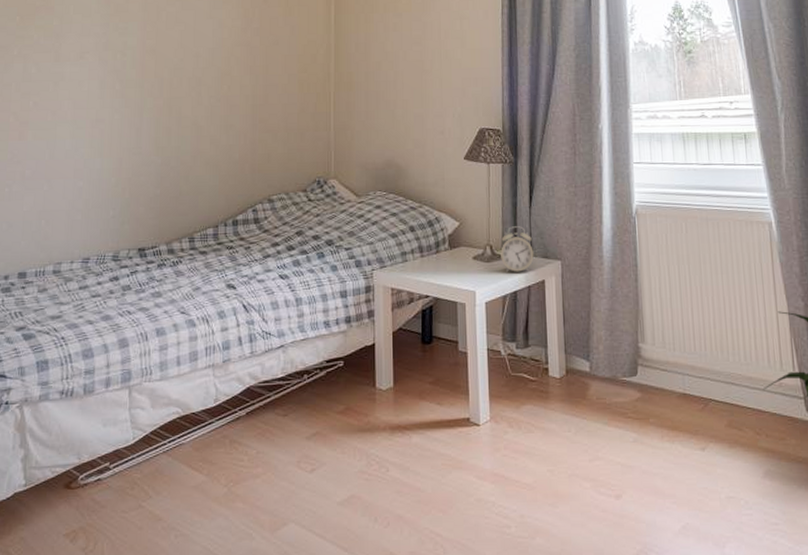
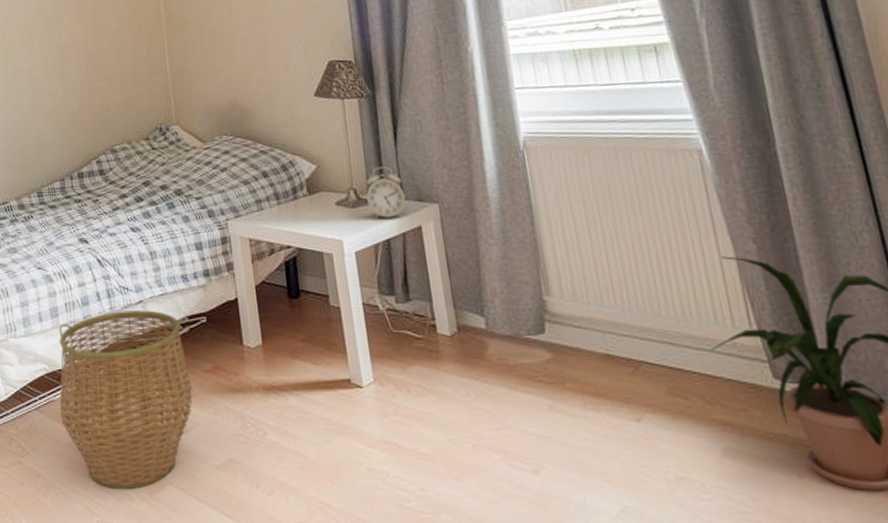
basket: none [188,354,324,528] -> present [59,310,193,489]

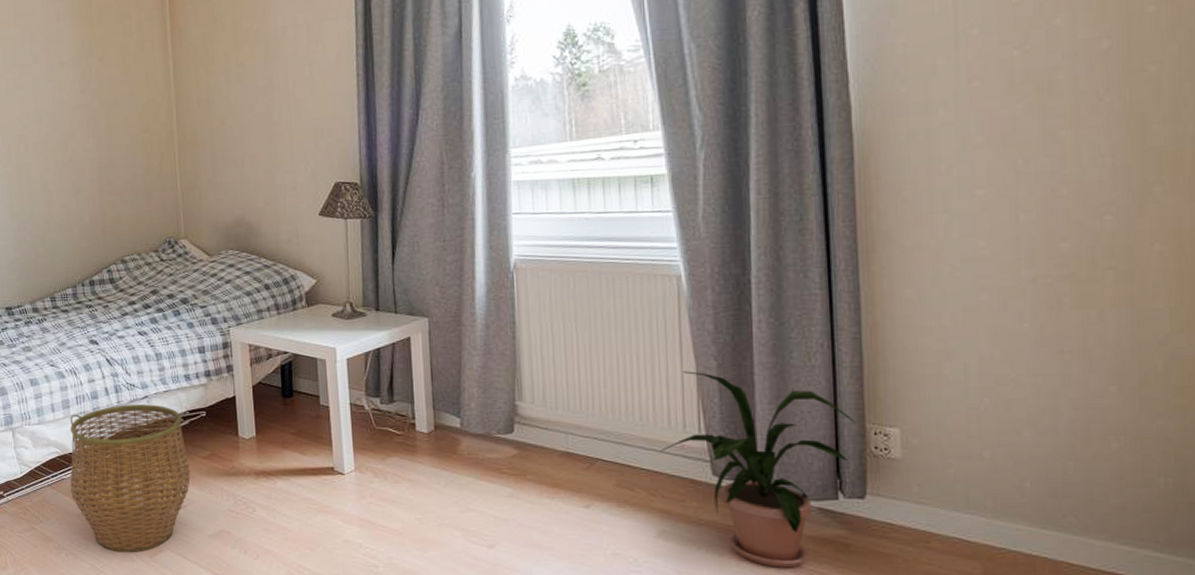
alarm clock: present [366,166,406,219] -> none [361,283,398,329]

